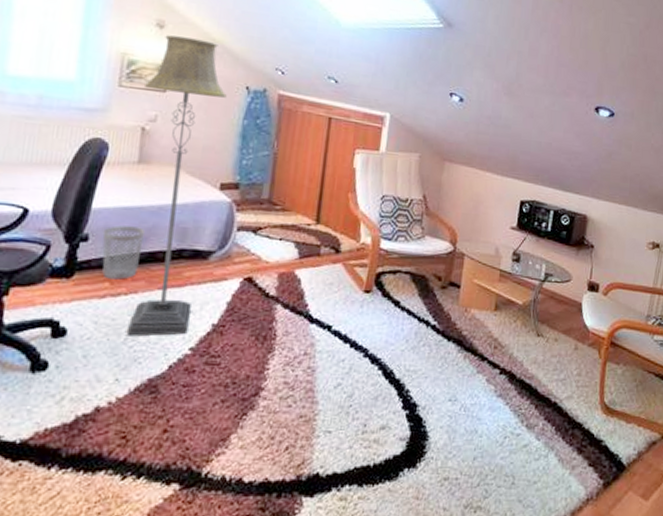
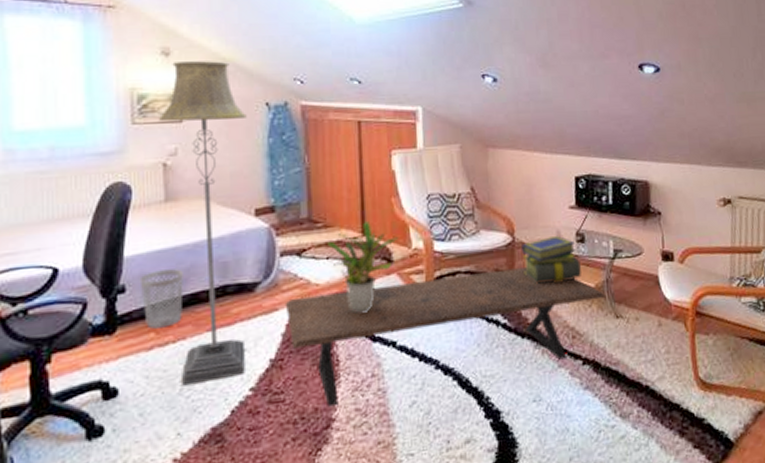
coffee table: none [234,271,531,377] -> present [285,267,606,407]
potted plant: none [283,211,350,295] -> present [327,221,399,314]
stack of books: none [459,251,513,295] -> present [521,235,583,284]

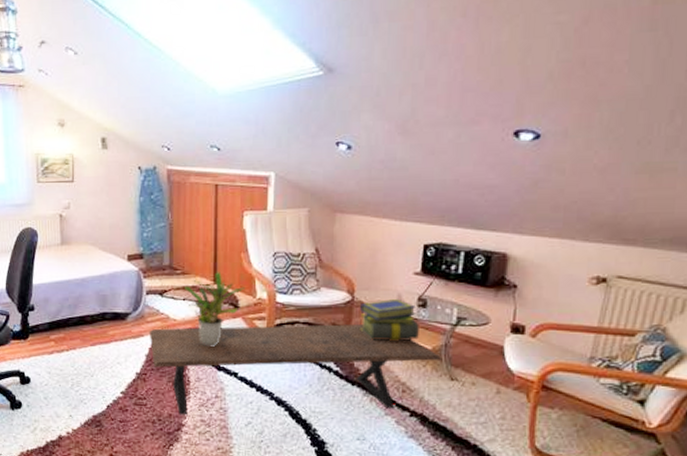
wastebasket: present [139,269,184,329] -> none [44,296,74,339]
floor lamp: present [159,61,247,386] -> none [57,130,123,383]

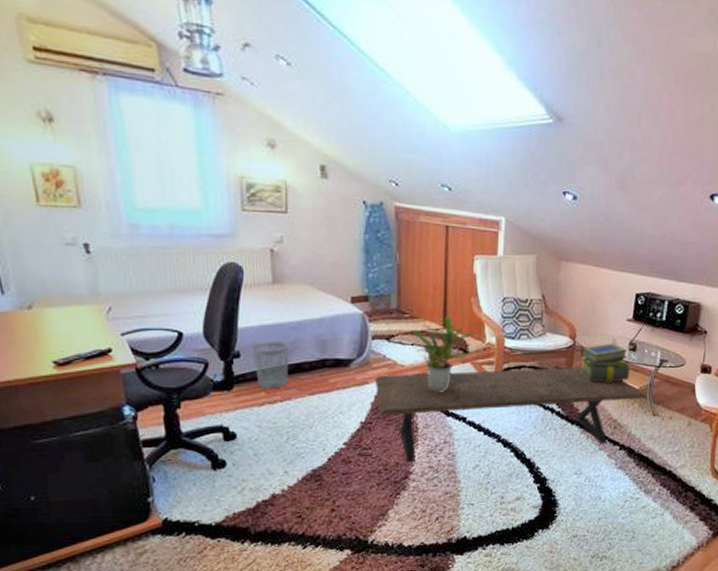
wastebasket: none [44,296,74,339] -> present [252,342,289,389]

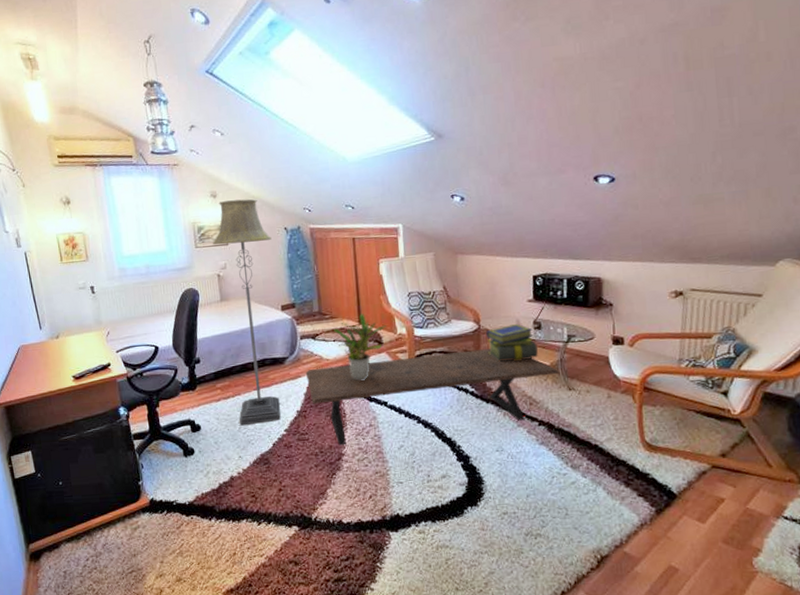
wastebasket: present [252,342,289,389] -> none [208,347,237,387]
floor lamp: none [267,155,345,436] -> present [213,198,281,426]

